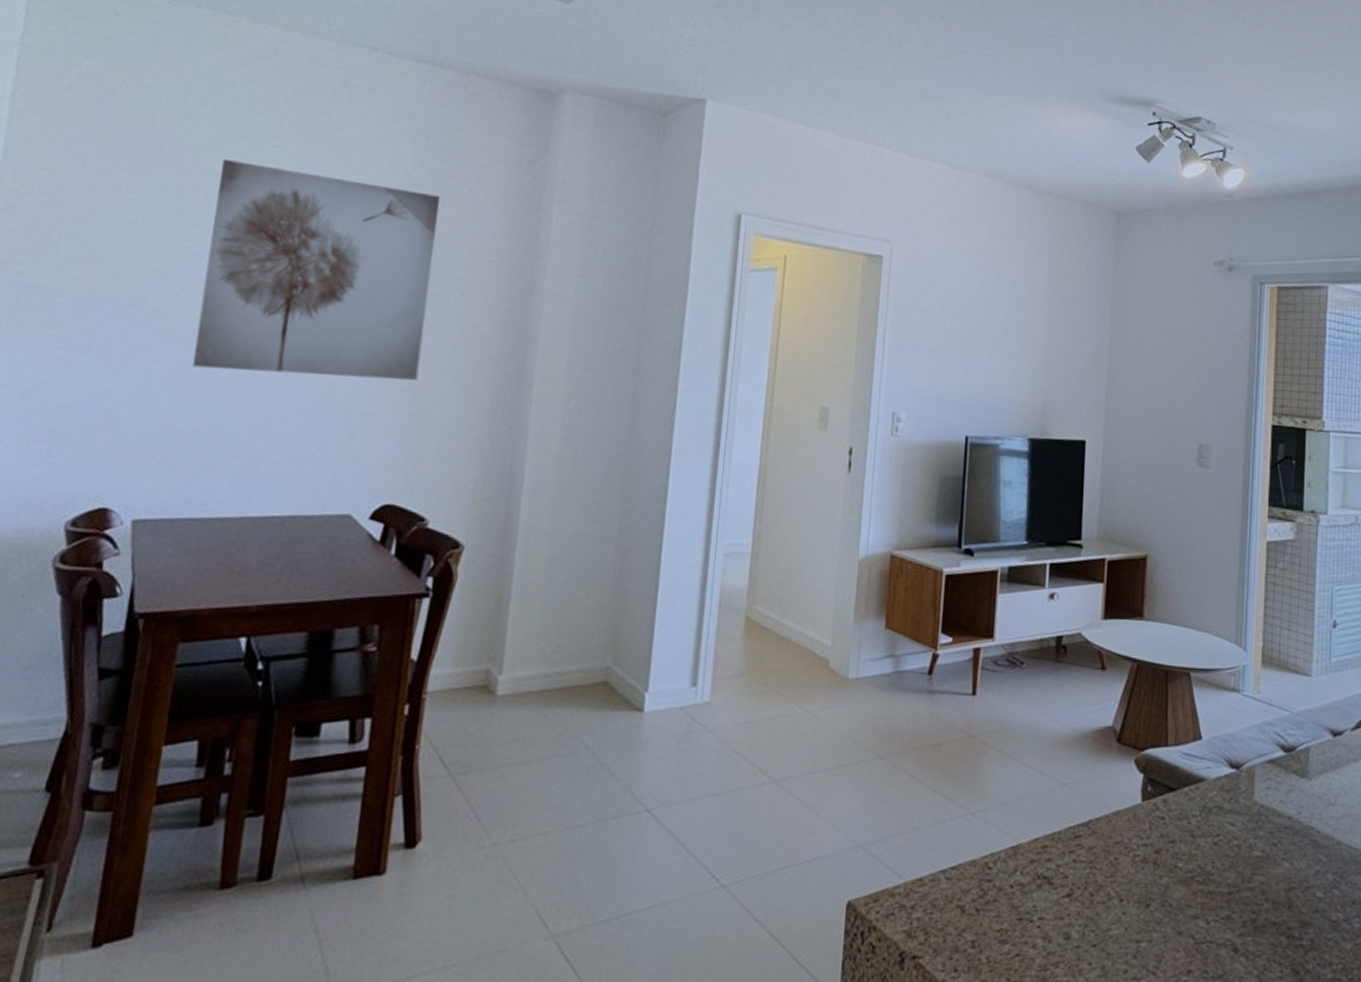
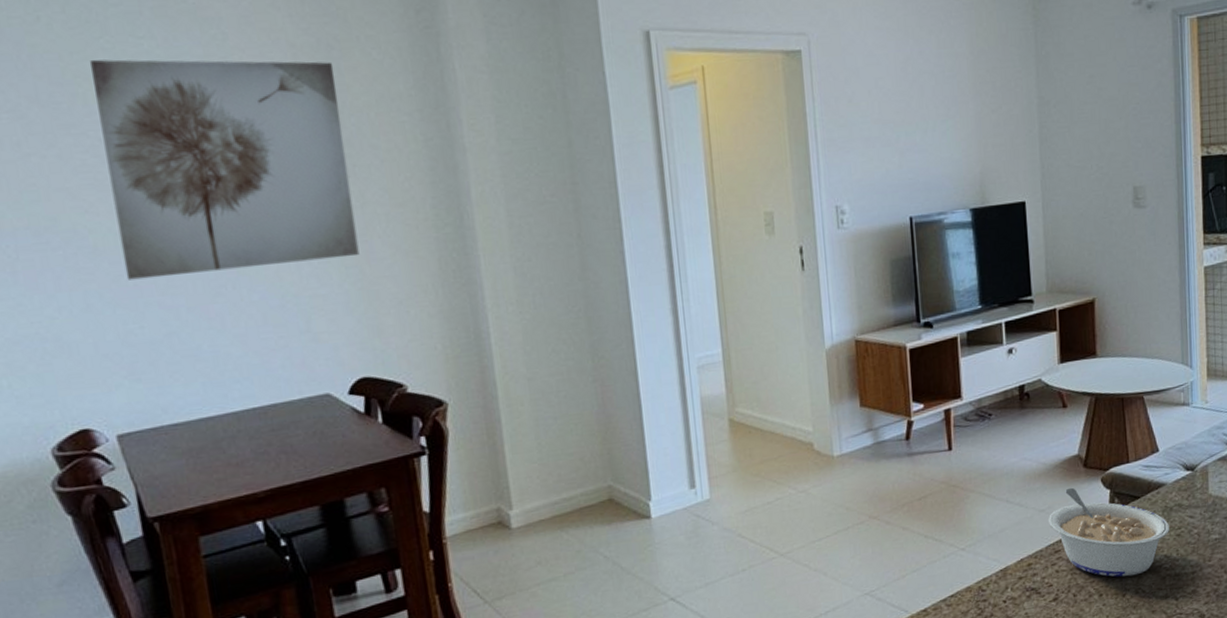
legume: none [1071,763,1206,884] -> present [1048,487,1169,577]

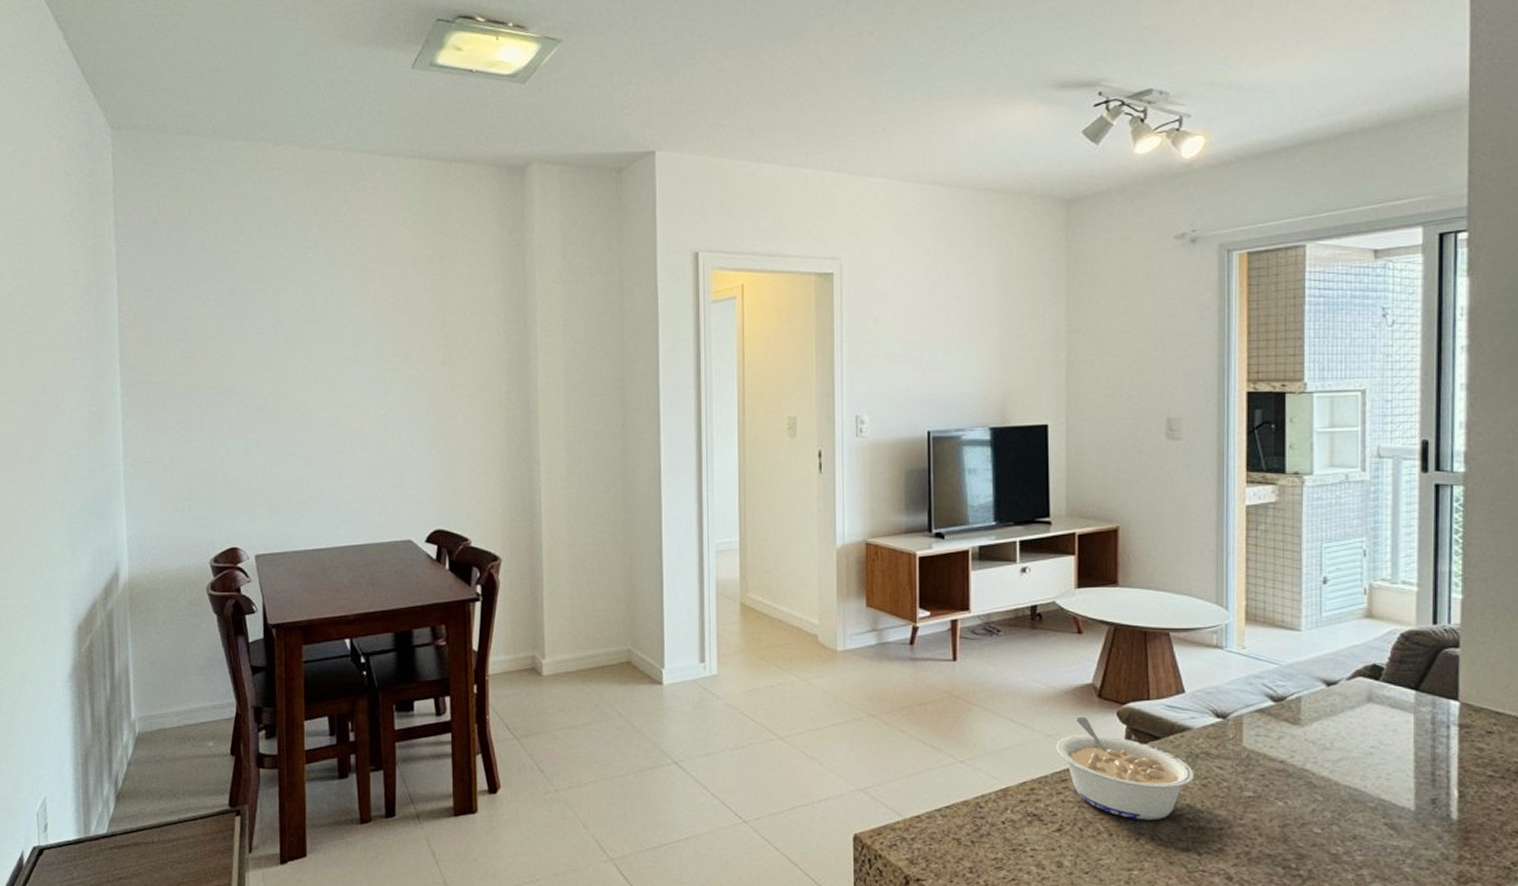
wall art: present [89,59,360,280] -> none [272,264,446,434]

